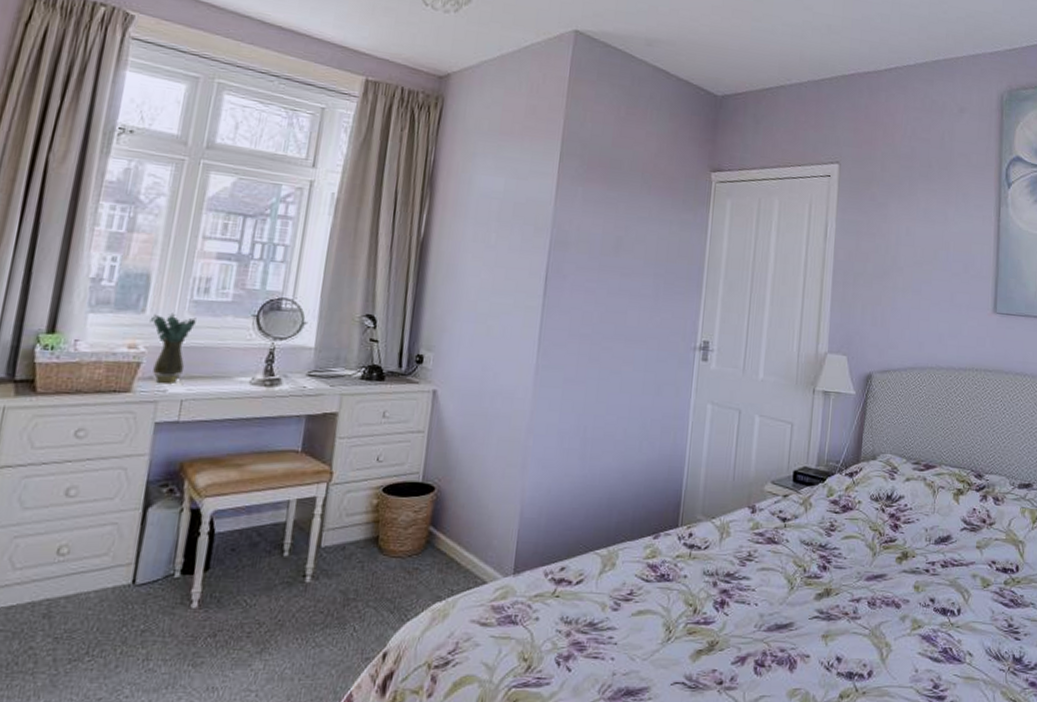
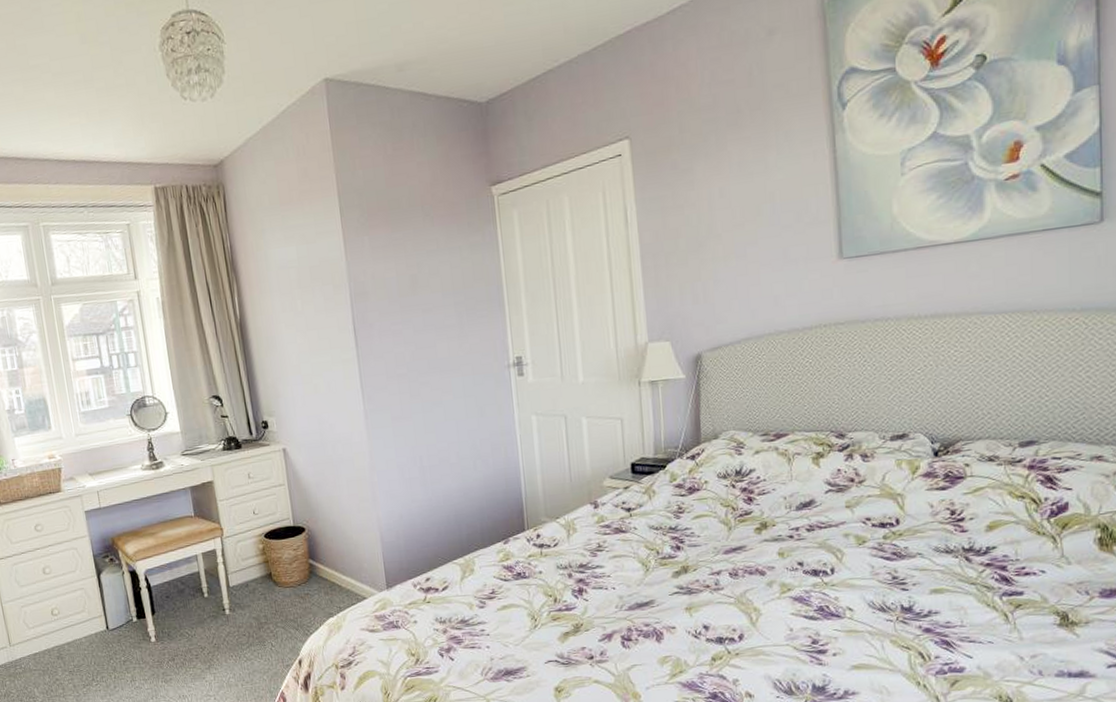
vase: present [149,313,196,383] -> none [56,425,92,481]

